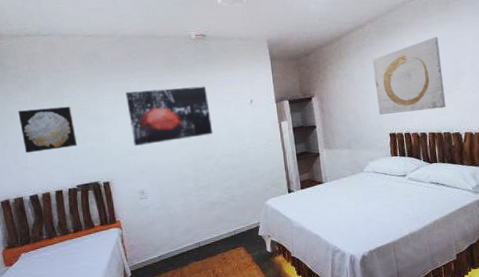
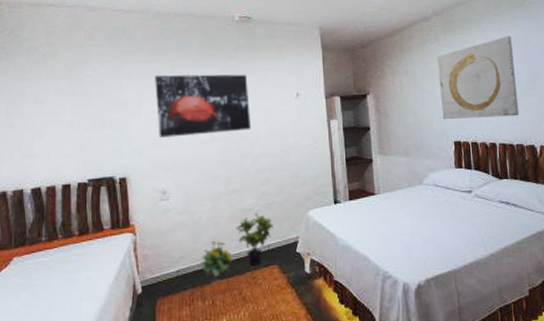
wall art: present [18,106,77,154] -> none [29,87,93,139]
flowering plant: none [176,229,206,259] -> present [198,240,233,276]
potted plant: none [206,205,238,249] -> present [236,213,273,266]

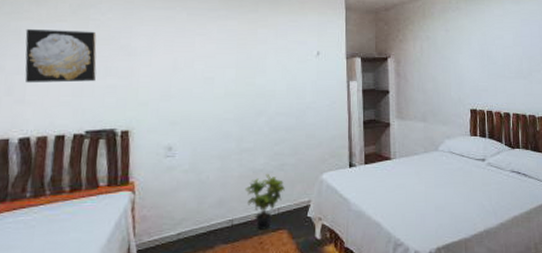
wall art: none [29,87,93,139] -> present [25,29,97,83]
wall art: present [155,74,252,138] -> none [168,23,269,91]
flowering plant: present [198,240,233,276] -> none [201,202,240,241]
wall art: present [437,36,520,119] -> none [457,9,533,88]

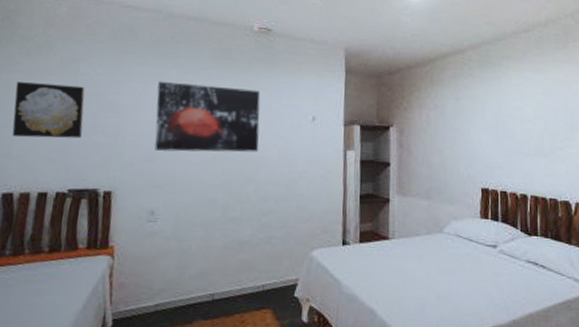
wall art: none [168,23,269,91] -> present [154,81,261,153]
potted plant: present [245,174,285,230] -> none [228,247,271,308]

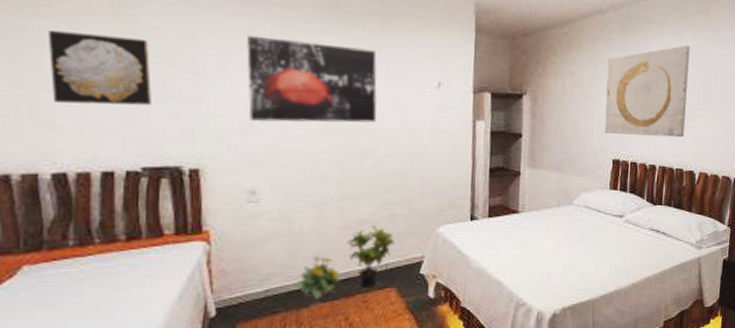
flowering plant: none [180,273,221,316] -> present [294,255,340,298]
potted plant: none [228,247,271,308] -> present [347,226,394,287]
wall art: none [470,78,555,167] -> present [604,45,690,138]

